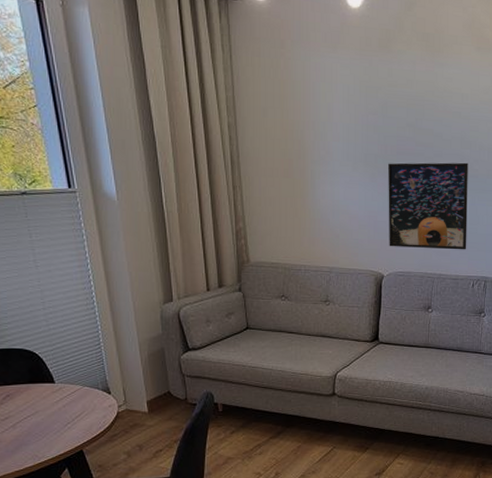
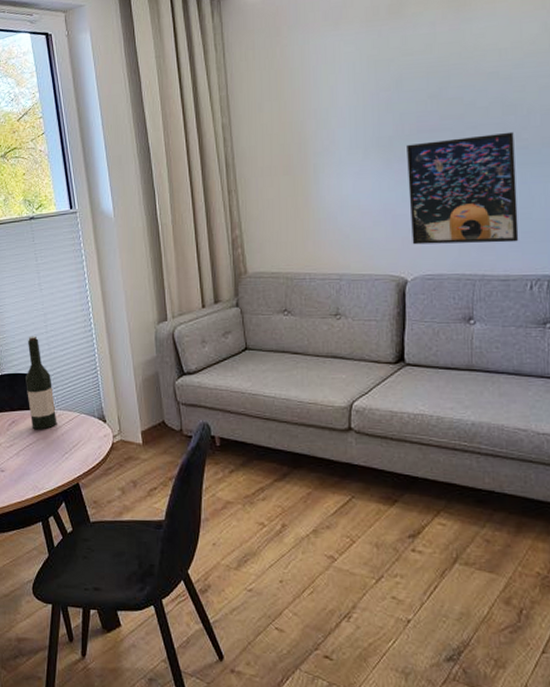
wine bottle: none [21,312,58,403] -> present [26,336,57,430]

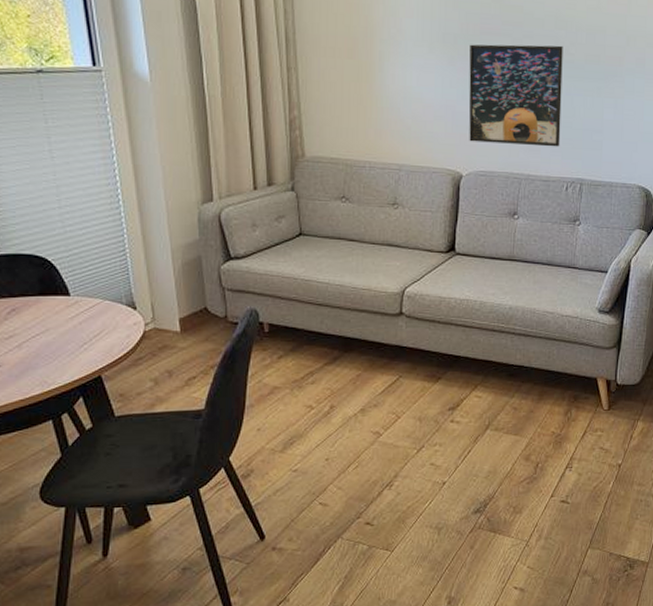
wine bottle: present [26,336,57,430] -> none [31,211,74,319]

